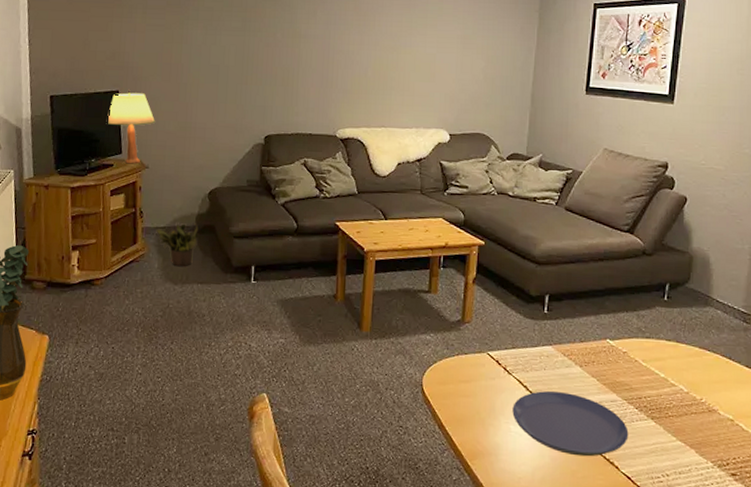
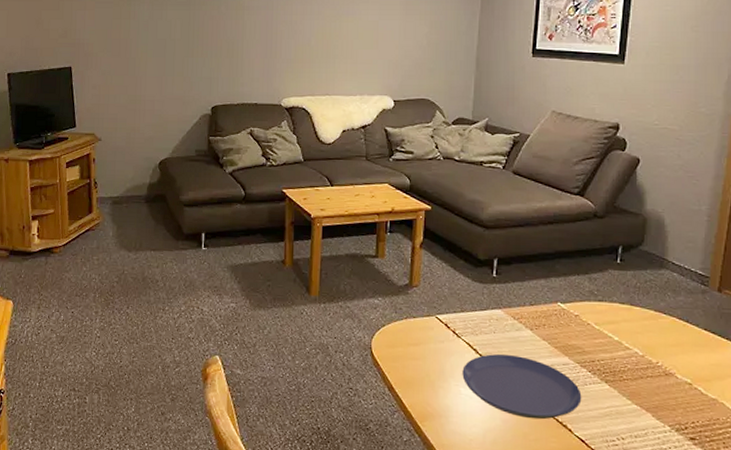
table lamp: present [106,90,155,165] -> none [60,66,106,137]
potted plant: present [157,223,199,267] -> none [111,193,151,235]

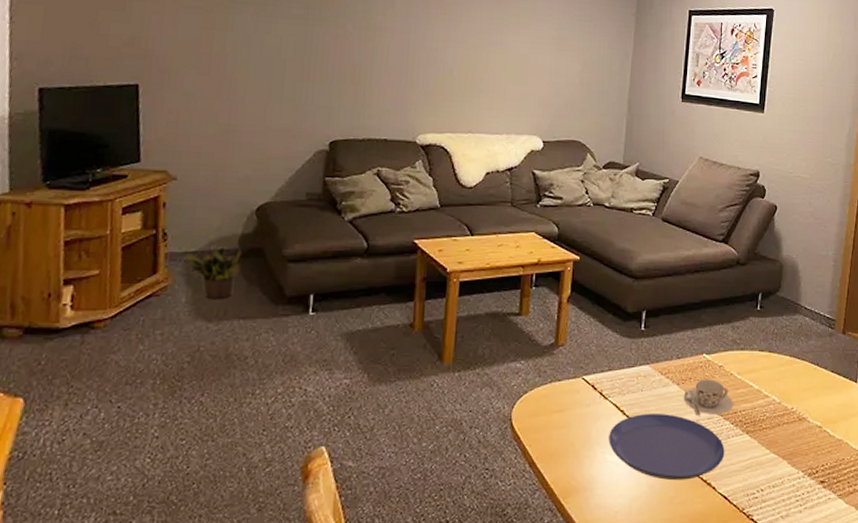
potted plant: none [111,193,151,235] -> present [186,246,243,300]
teacup: none [537,327,591,362] -> present [683,379,733,416]

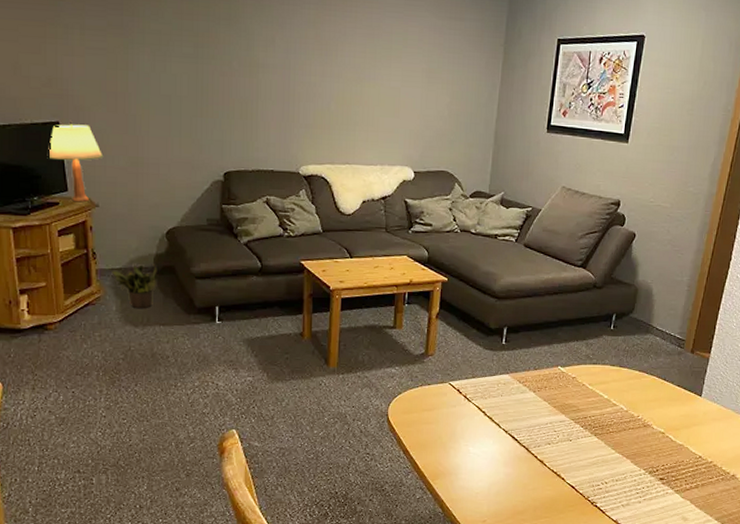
table lamp: none [119,84,187,175] -> present [47,121,102,203]
plate: present [608,413,725,481] -> none [471,414,574,471]
teacup: present [683,379,733,416] -> none [538,388,584,419]

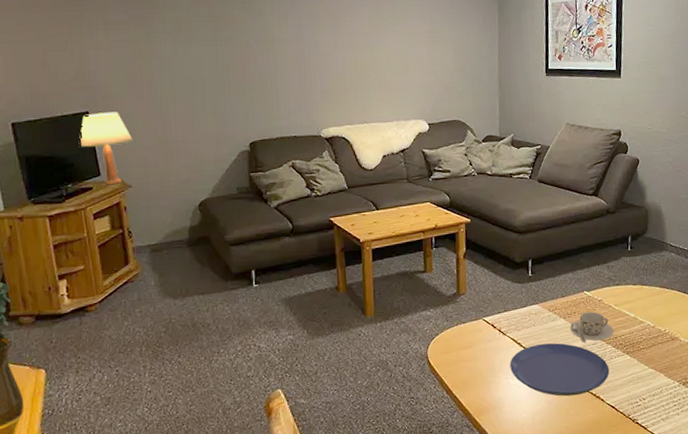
potted plant: present [113,264,159,309] -> none [149,237,194,281]
plate: none [471,414,574,471] -> present [510,343,610,397]
teacup: none [538,388,584,419] -> present [570,312,614,343]

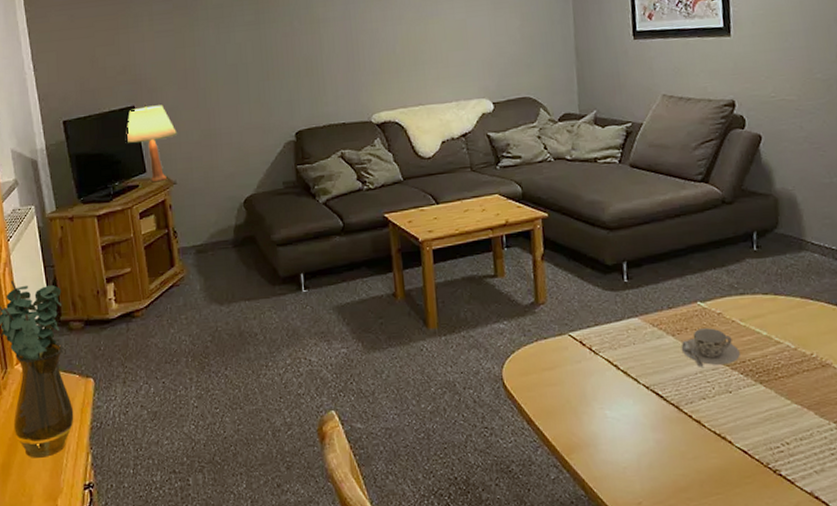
plate: present [510,343,610,397] -> none [605,366,738,435]

